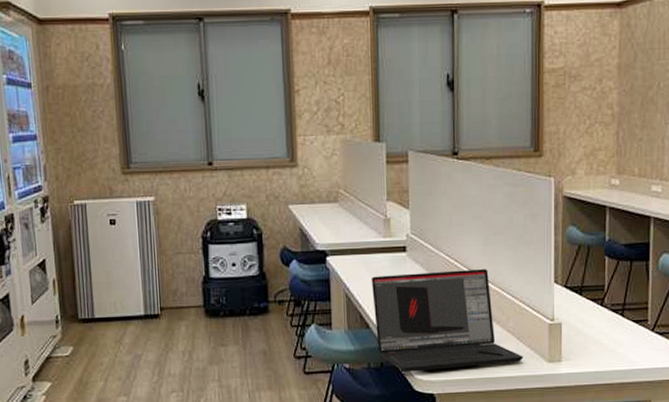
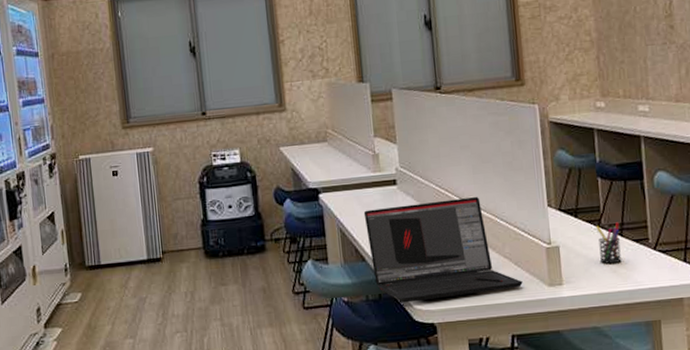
pen holder: none [598,302,621,343] -> present [595,222,622,264]

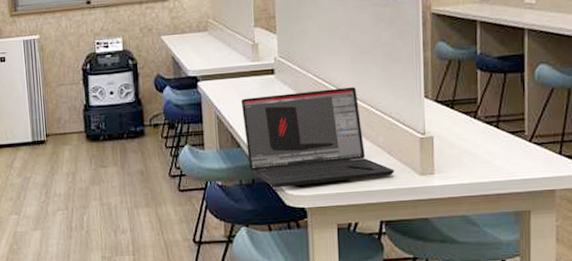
pen holder: present [595,222,622,264] -> none [471,114,496,155]

